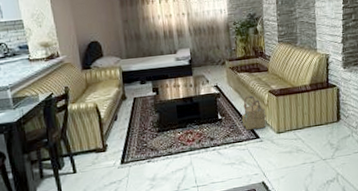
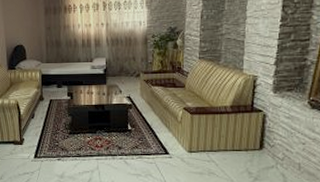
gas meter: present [242,95,267,131] -> none [153,111,179,145]

